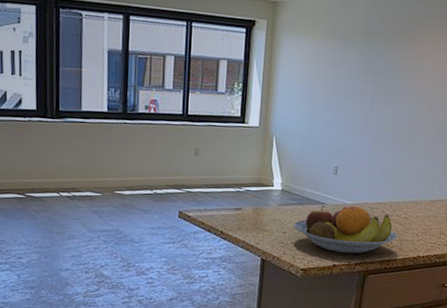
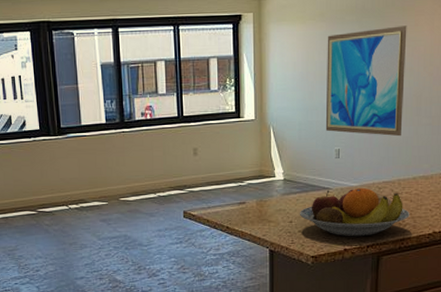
wall art: none [326,53,412,161] -> present [325,26,407,137]

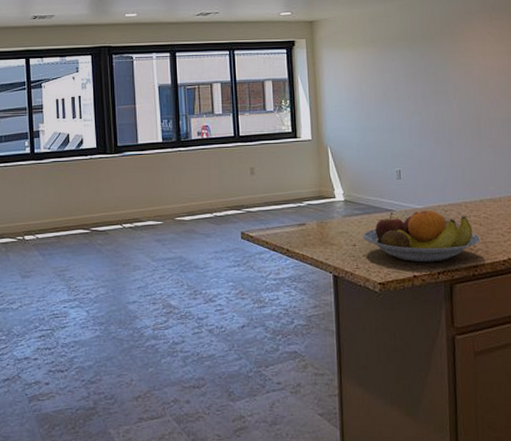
wall art: present [325,26,407,137] -> none [379,51,464,158]

